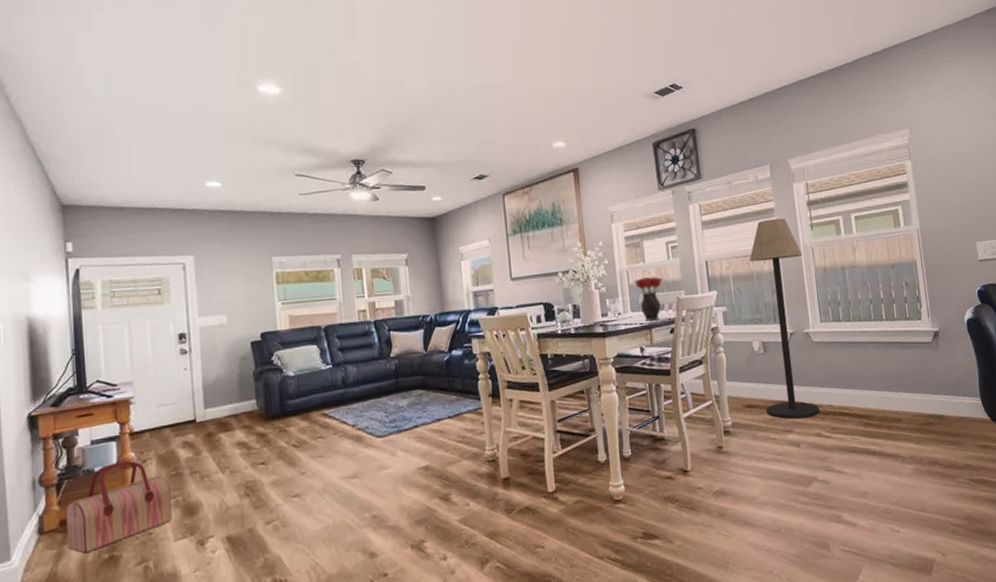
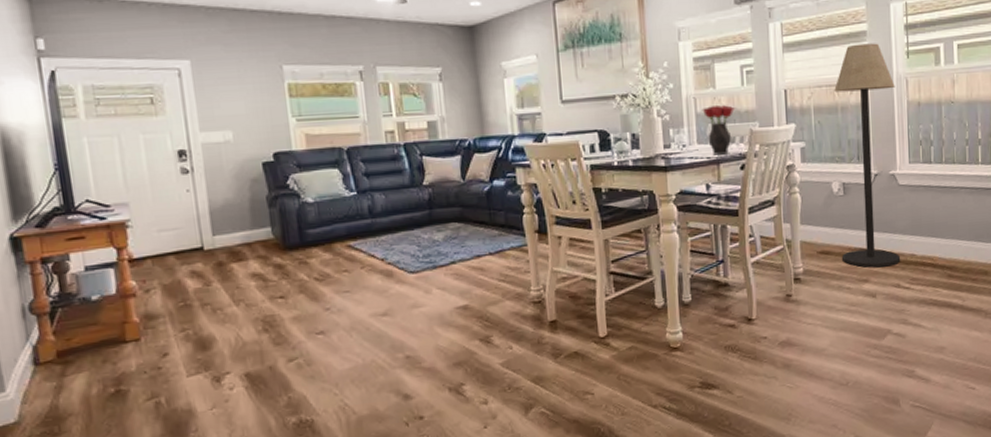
handbag: present [65,460,172,554] -> none [62,289,184,387]

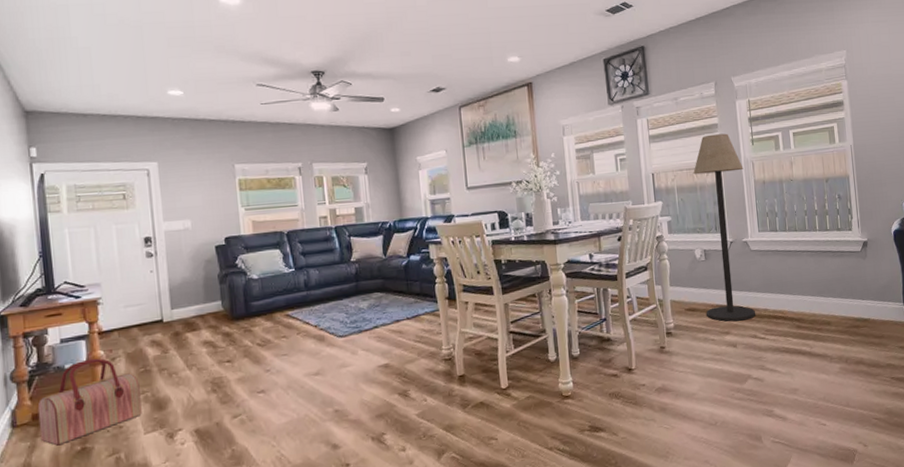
handbag: none [62,289,184,387] -> present [37,358,142,446]
bouquet: present [702,105,736,155] -> none [584,187,612,230]

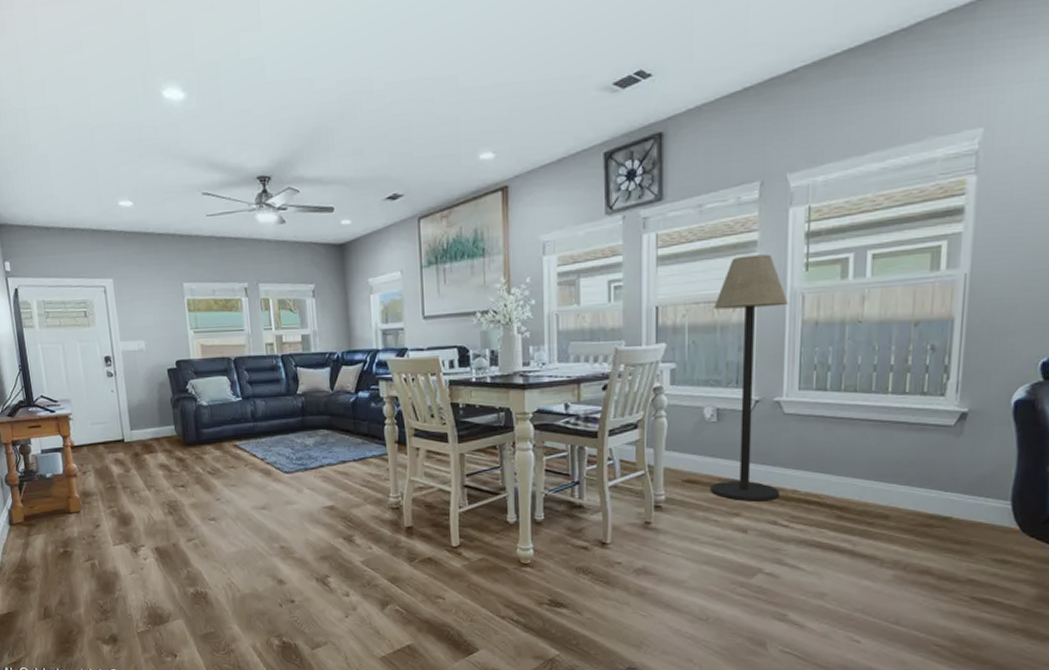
handbag: present [37,358,142,446] -> none [27,470,111,546]

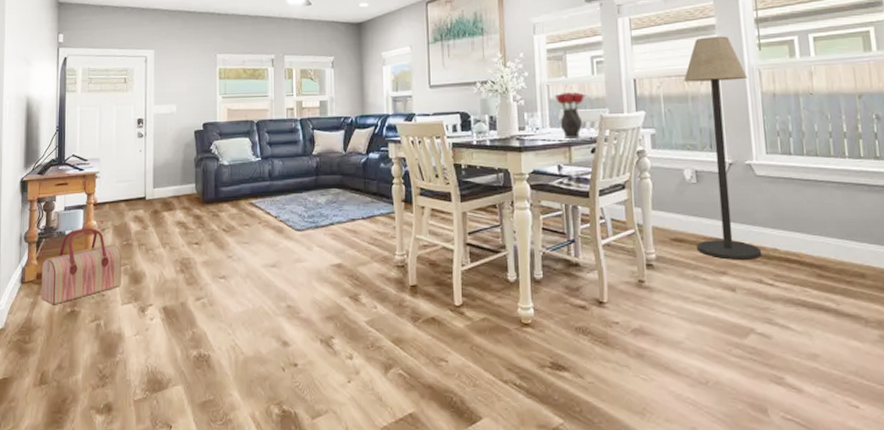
handbag: none [27,470,111,546] -> present [41,227,122,305]
bouquet: none [564,322,601,375] -> present [554,92,587,139]

